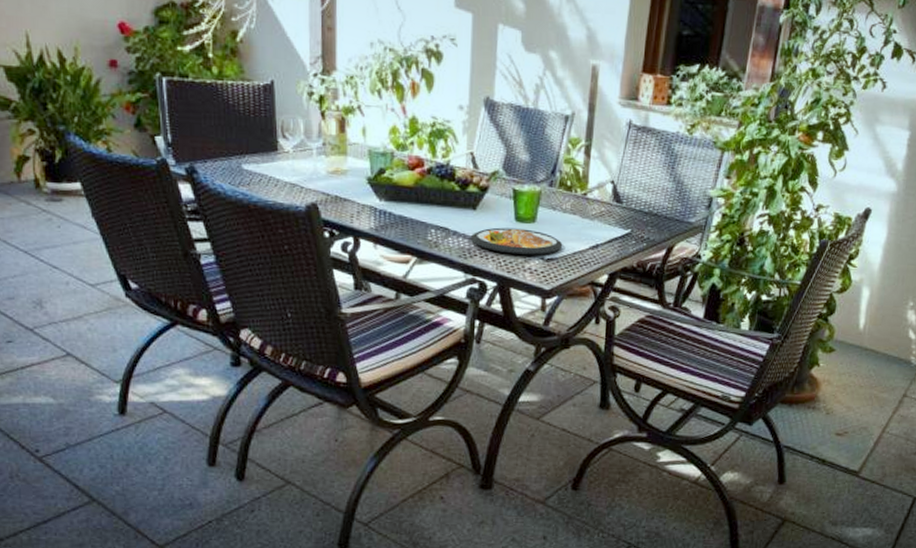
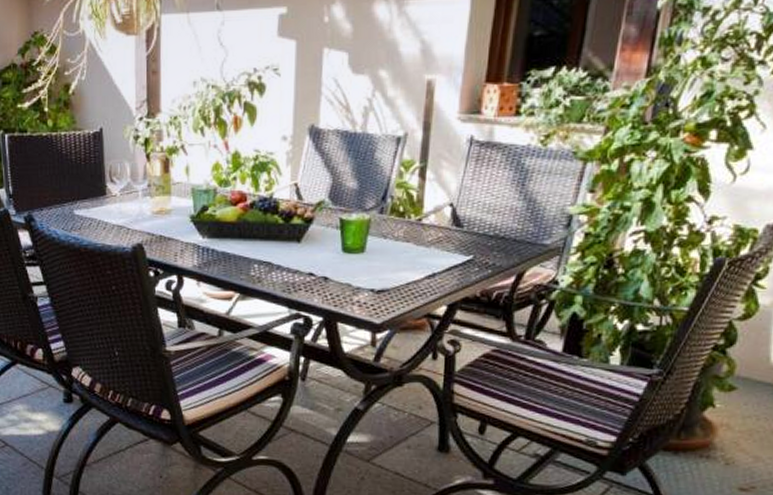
dish: present [471,227,563,255] -> none [295,259,395,287]

